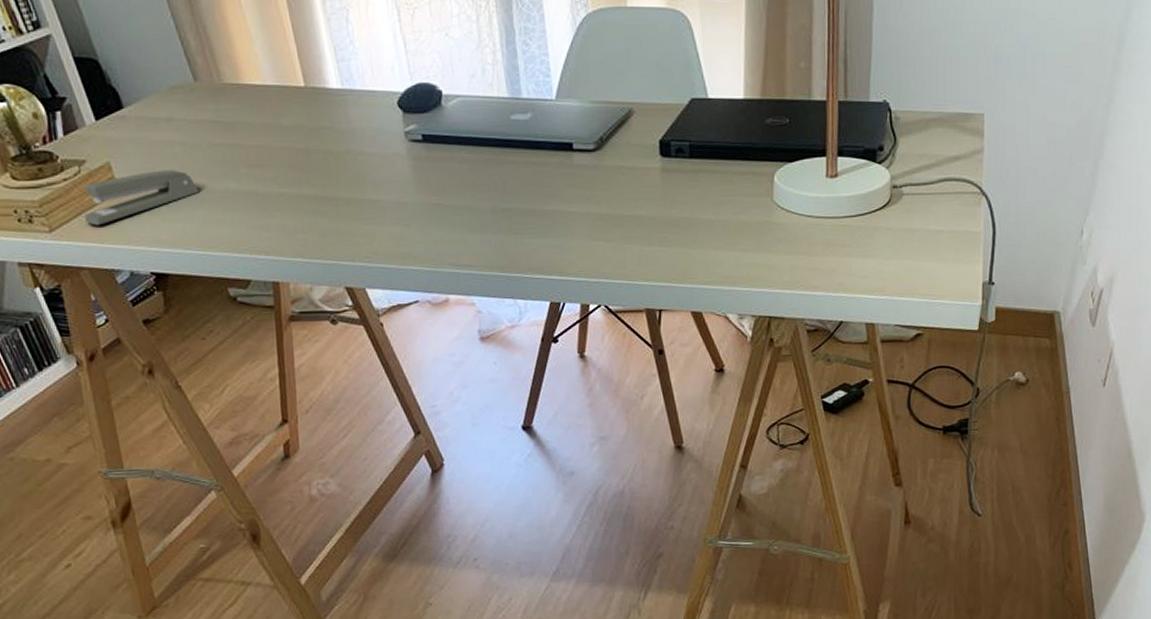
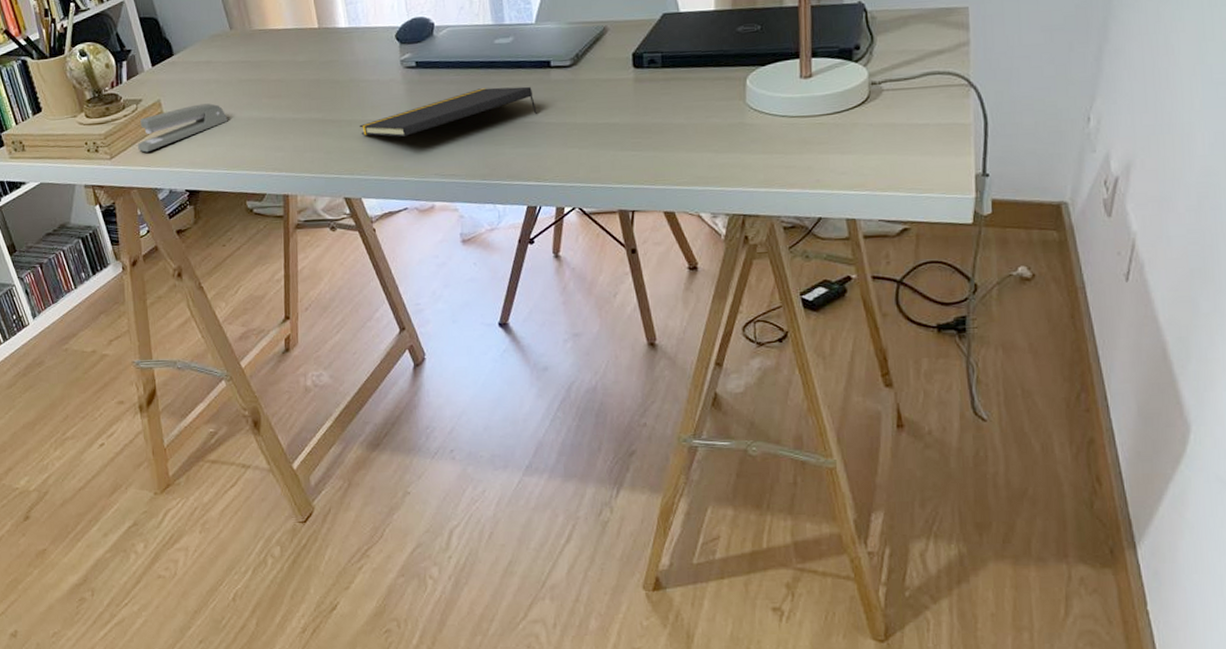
notepad: none [359,169,559,220] -> present [359,86,537,137]

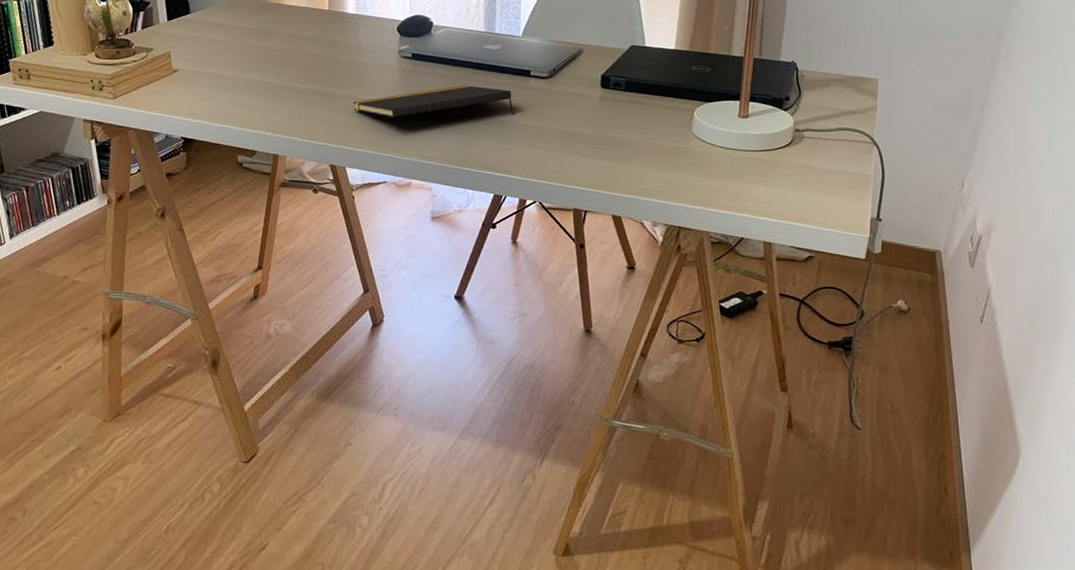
stapler: present [138,103,228,153] -> none [141,61,232,98]

